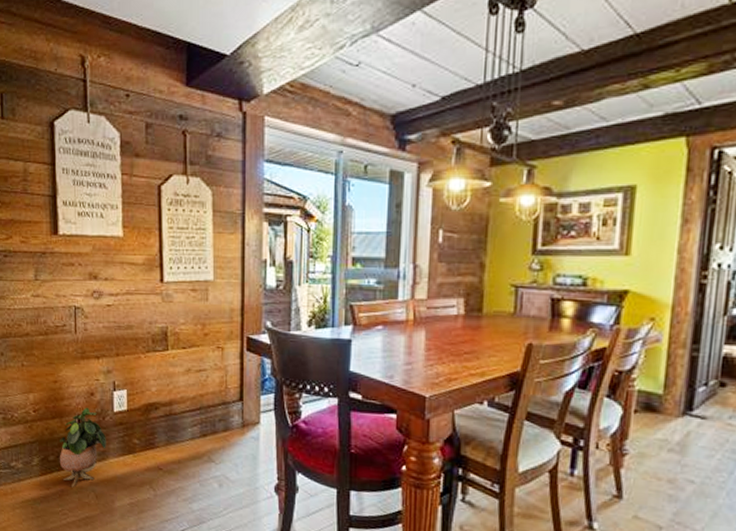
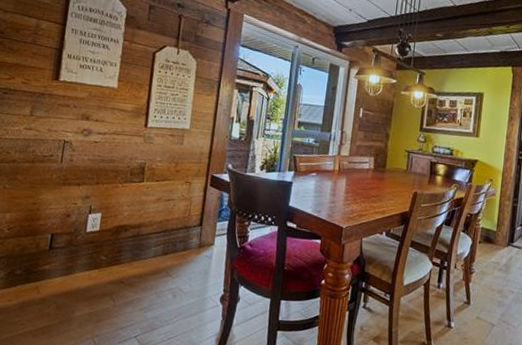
potted plant: present [59,407,106,488] -> none [25,227,76,299]

